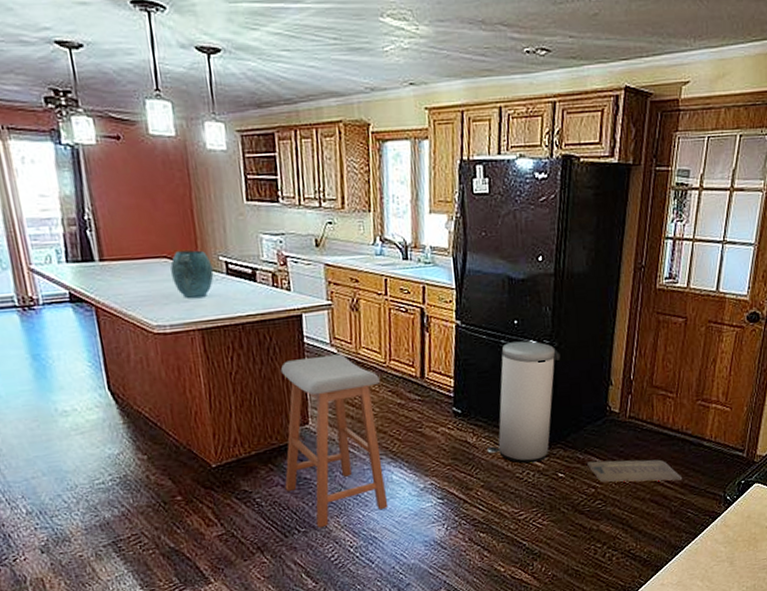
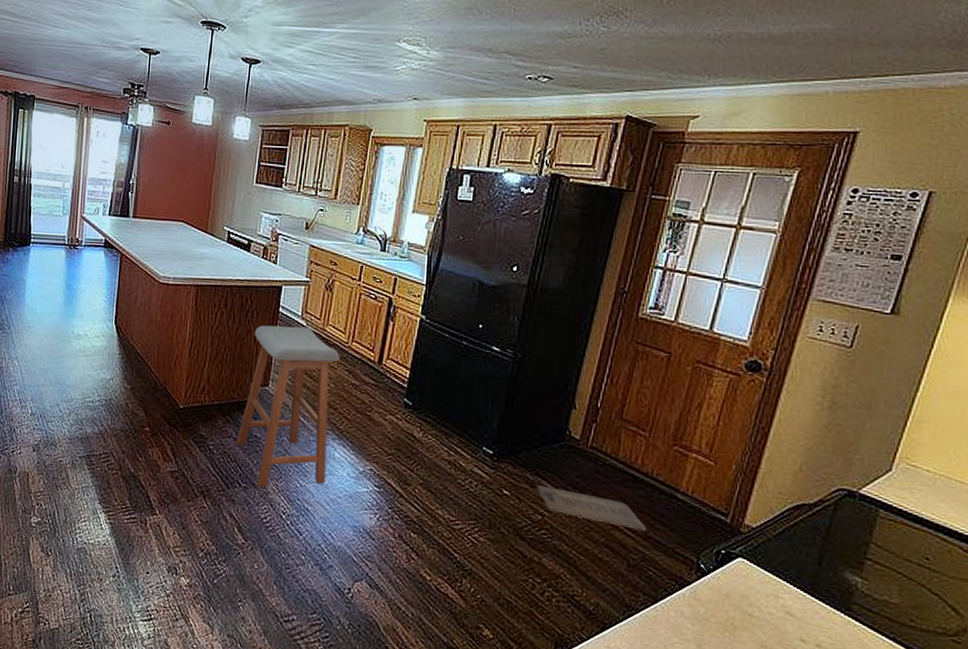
vase: present [170,250,214,299] -> none [184,218,217,259]
pedal bin: present [487,341,561,464] -> none [432,345,523,473]

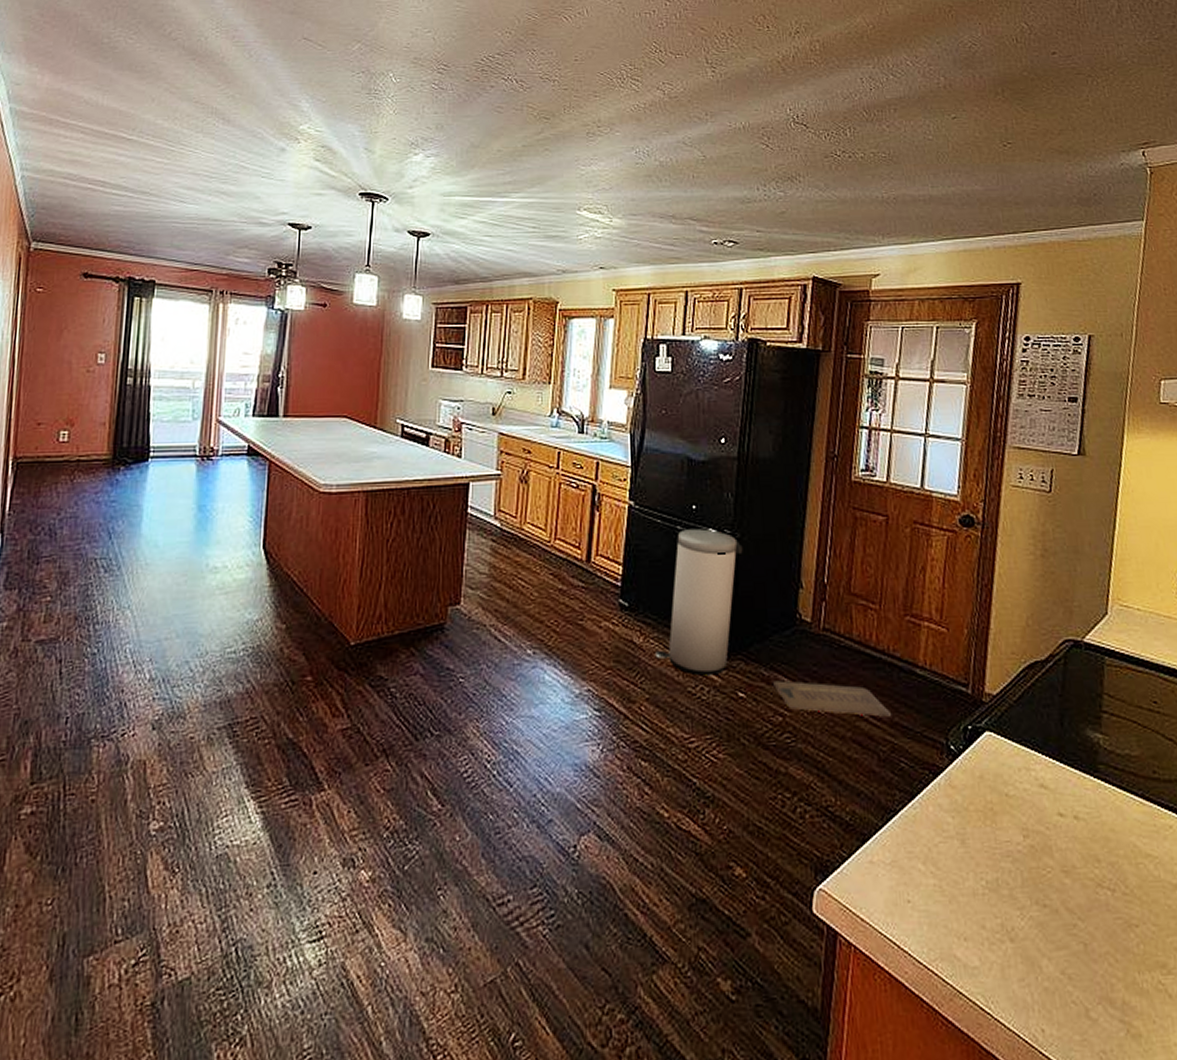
stool: present [236,325,340,488] -> none [424,528,542,733]
pedal bin: none [432,345,523,473] -> present [655,529,743,676]

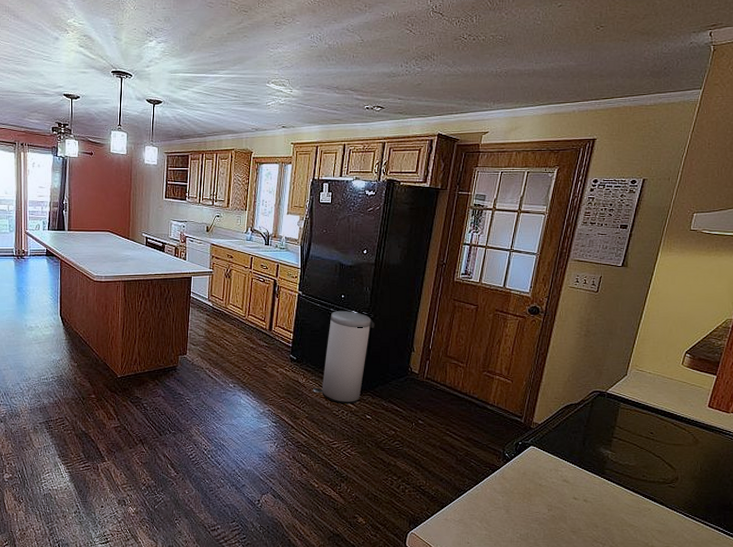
doormat: present [773,680,891,717] -> none [390,409,467,434]

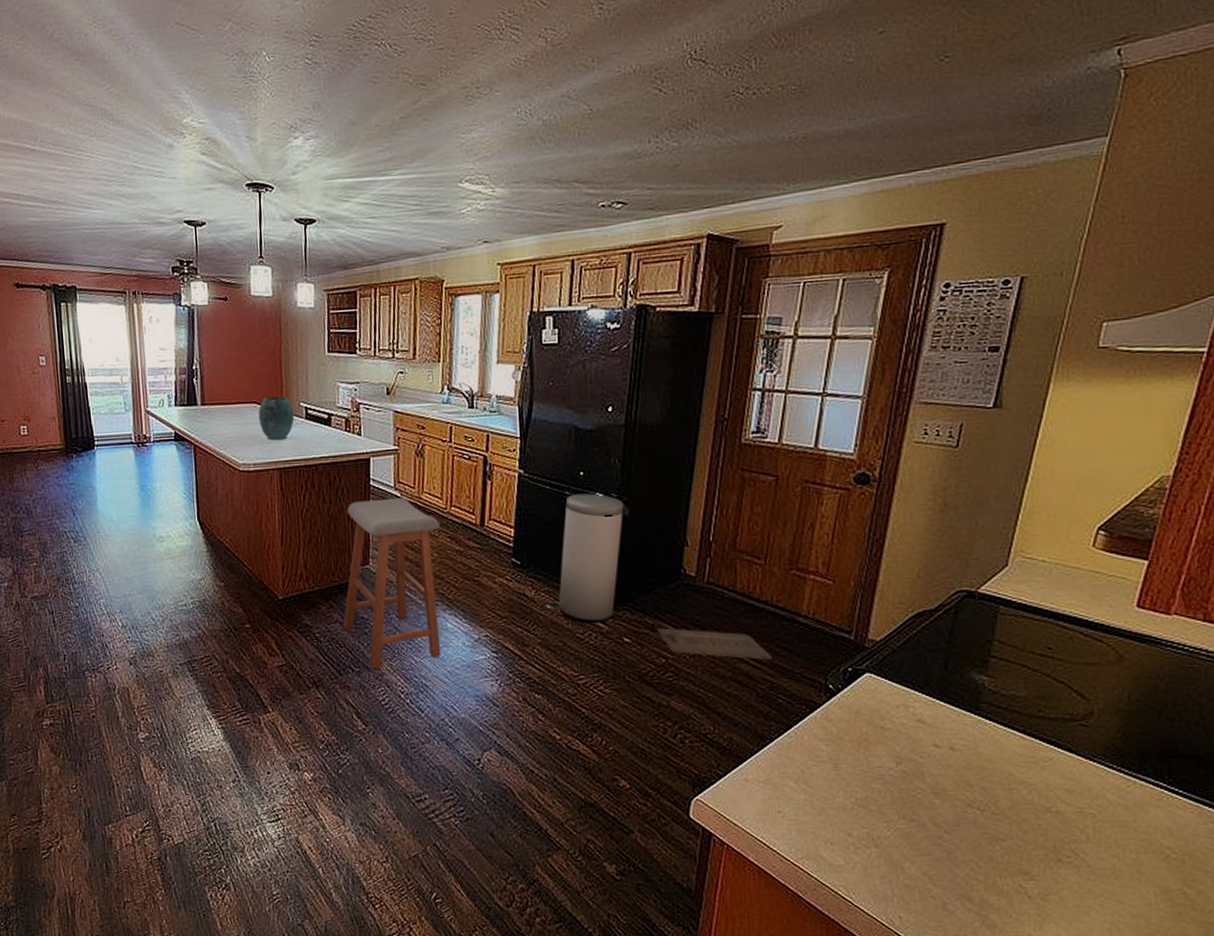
vase: none [111,228,137,260] -> present [258,396,295,441]
stool: none [164,307,239,432] -> present [343,497,442,670]
doormat: none [390,409,467,434] -> present [657,628,771,660]

